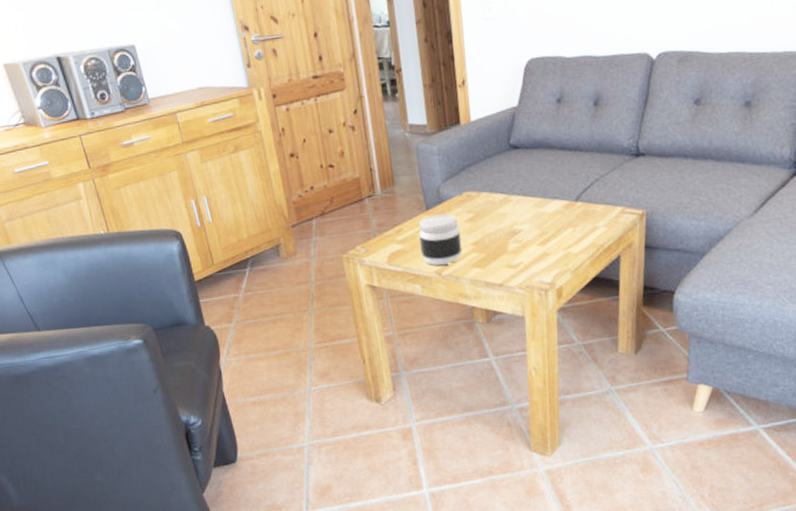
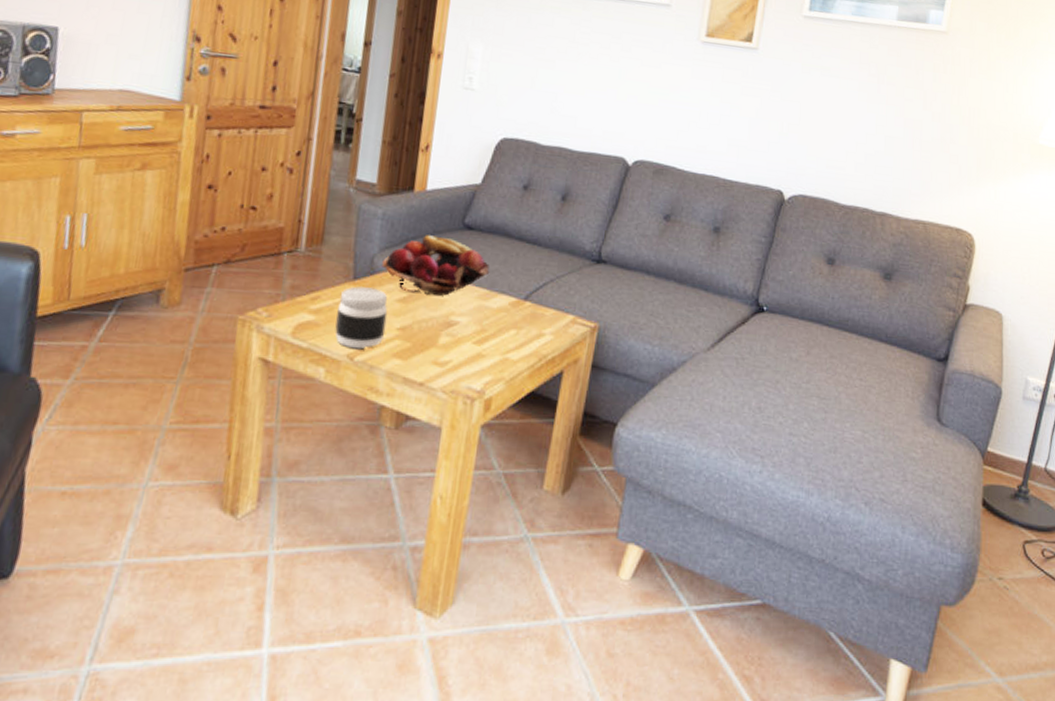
fruit basket: none [447,160,541,213] -> present [382,235,490,296]

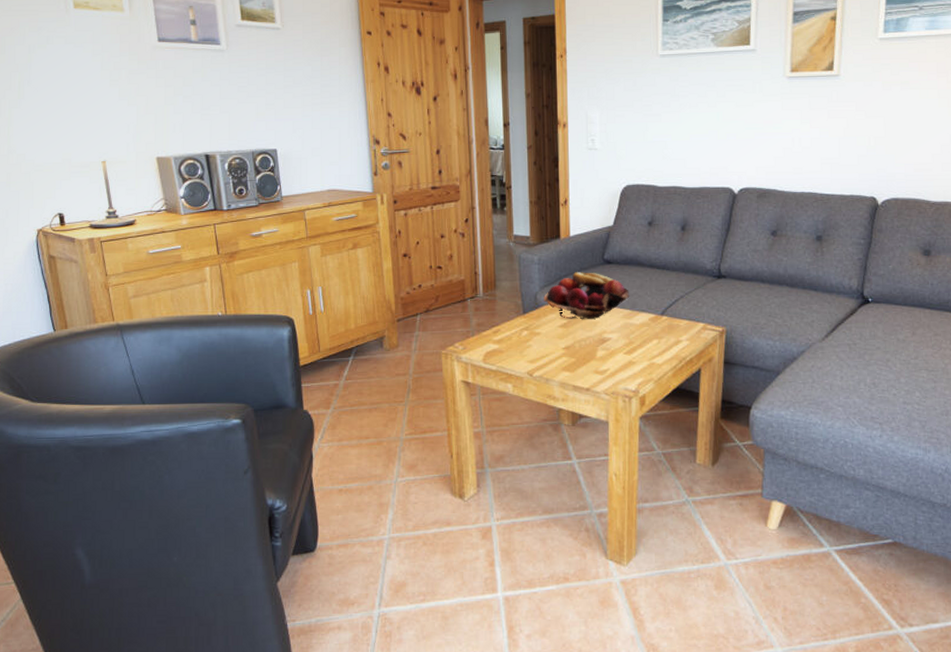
jar: present [335,286,388,350] -> none [515,318,554,367]

